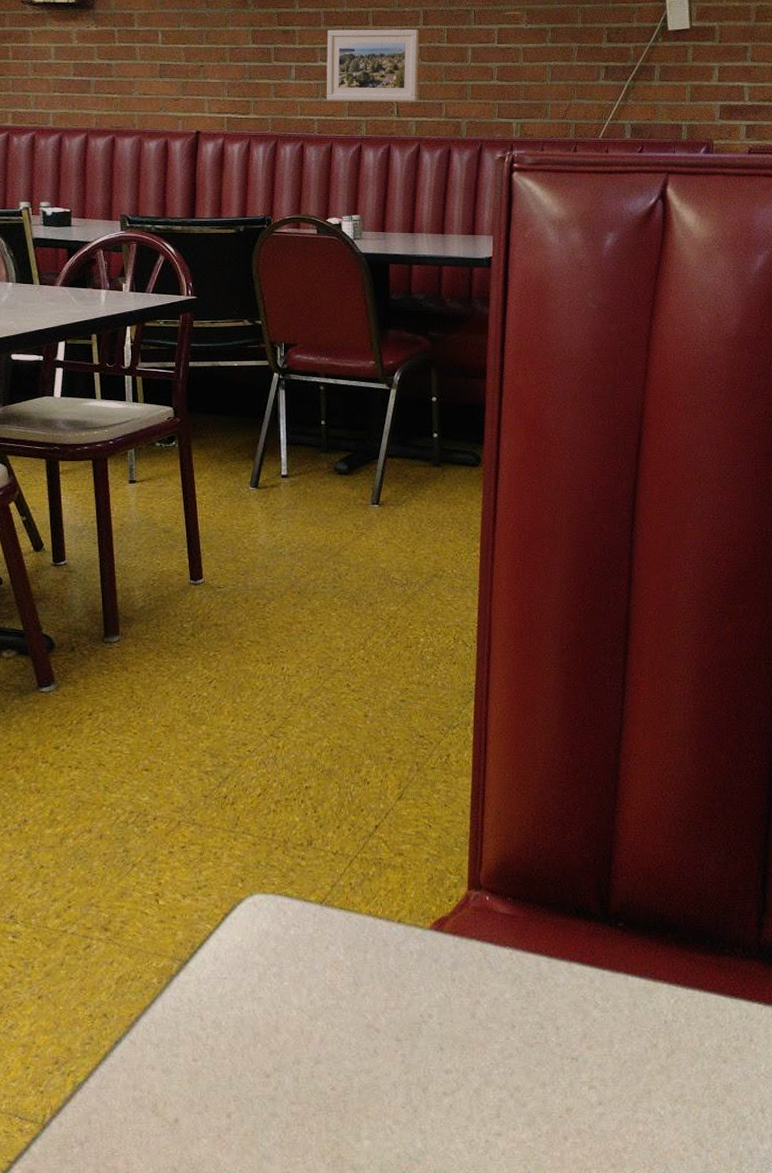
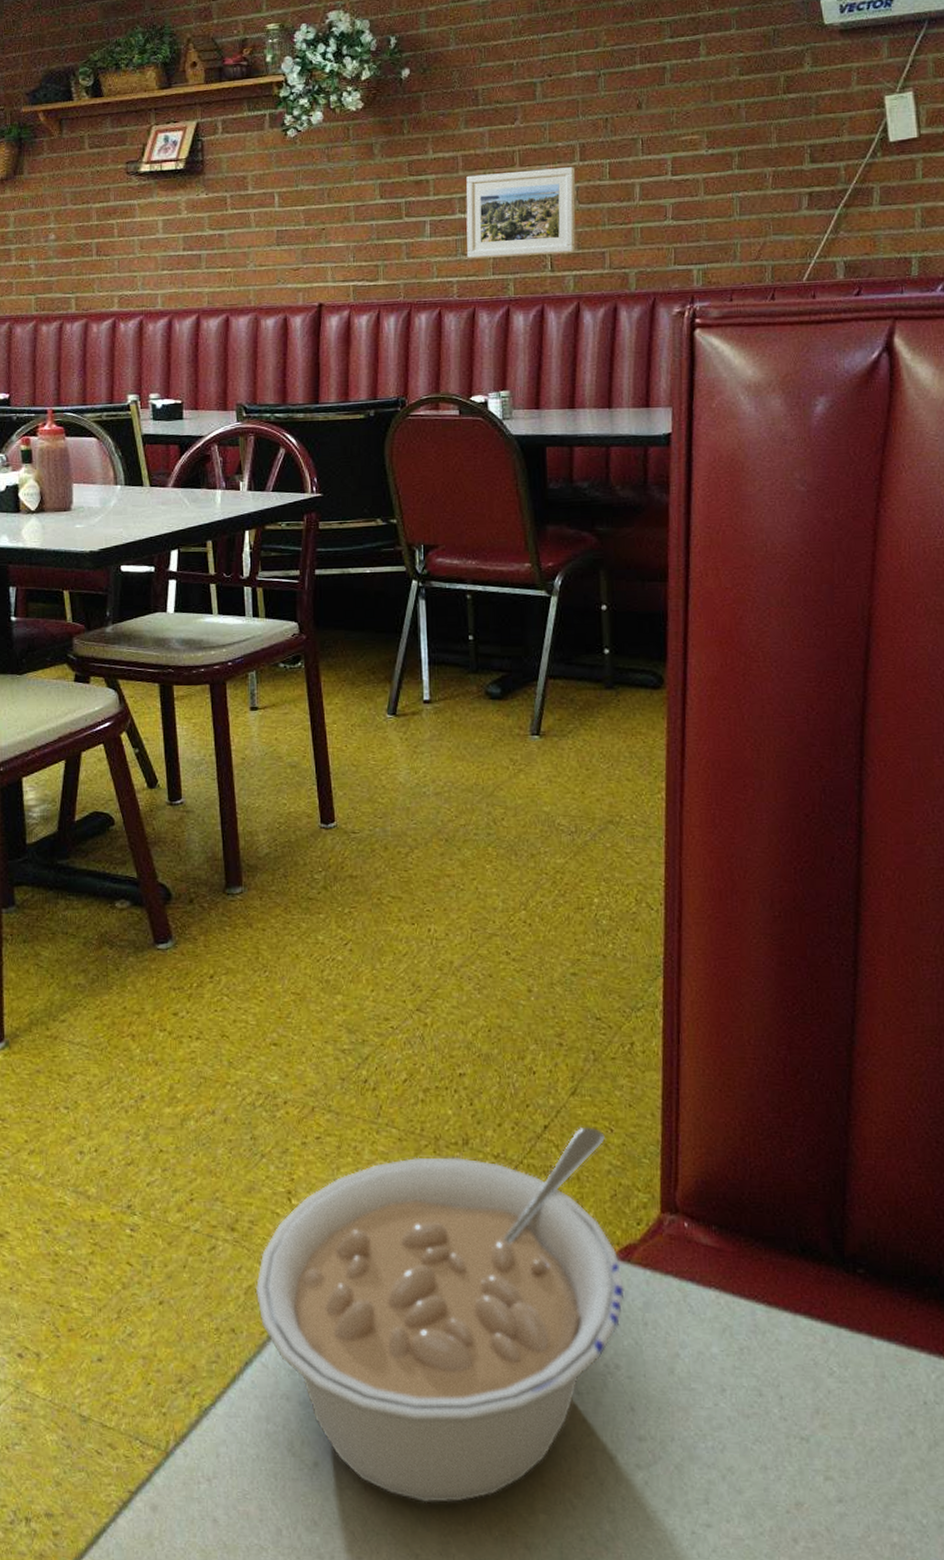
legume: none [125,824,437,1143] -> present [255,1126,624,1503]

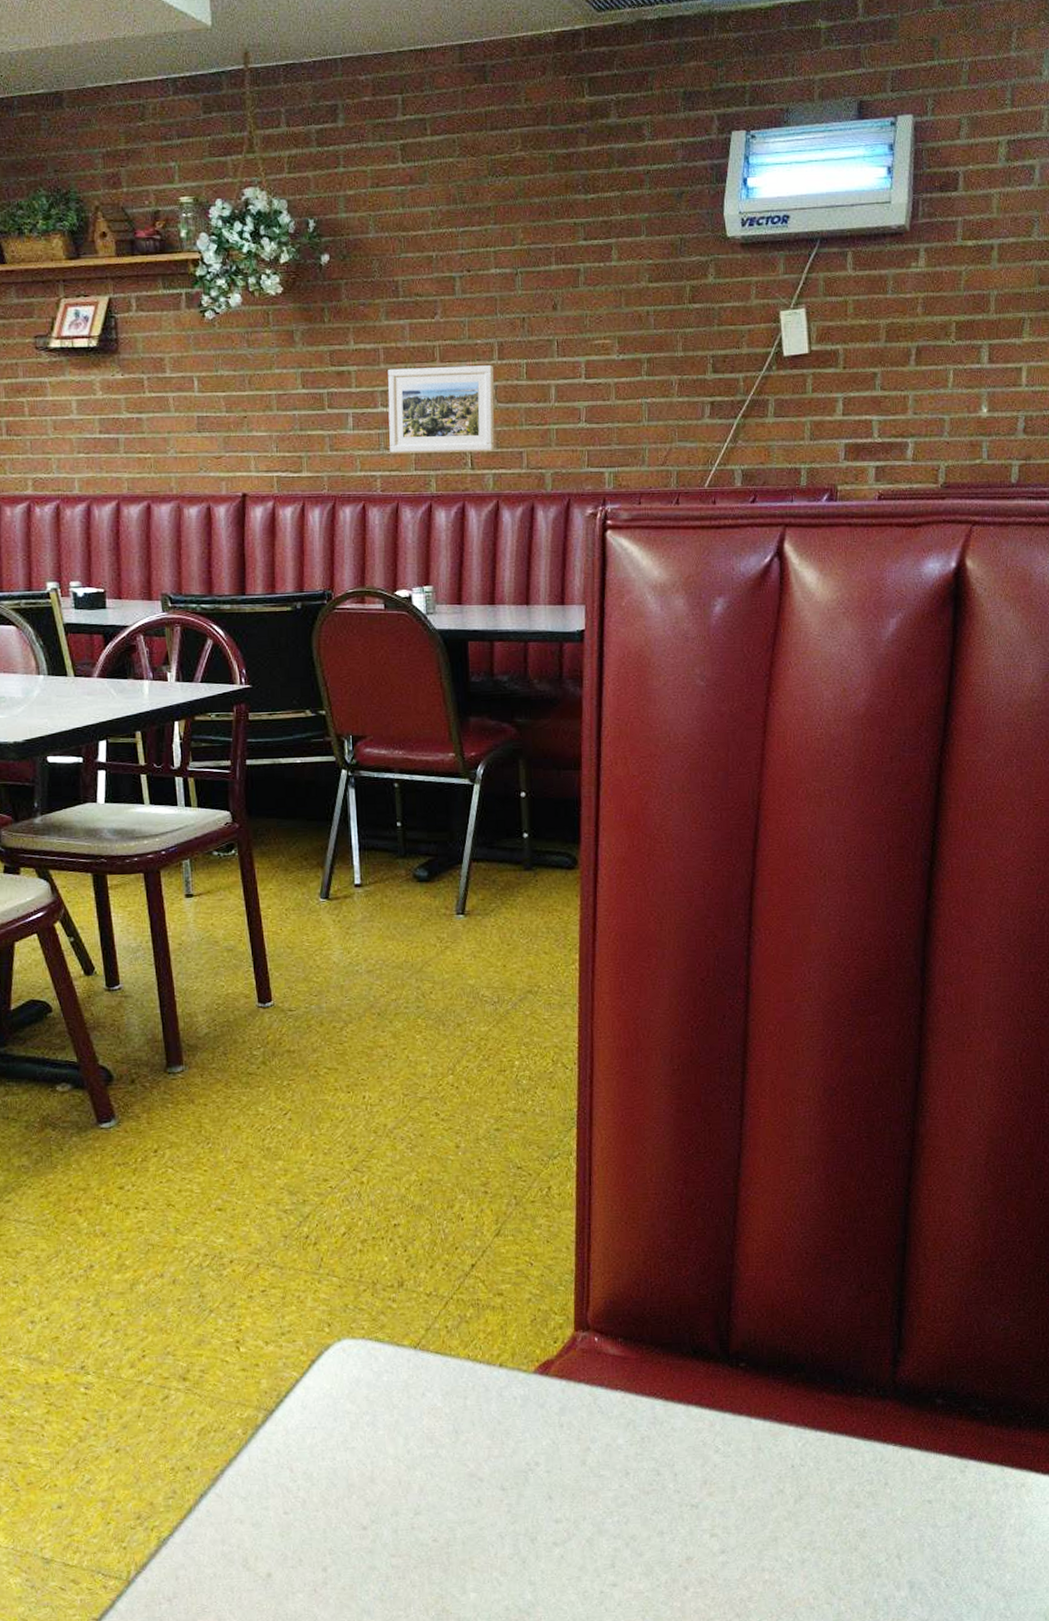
legume: present [255,1126,624,1503] -> none [207,1262,543,1597]

